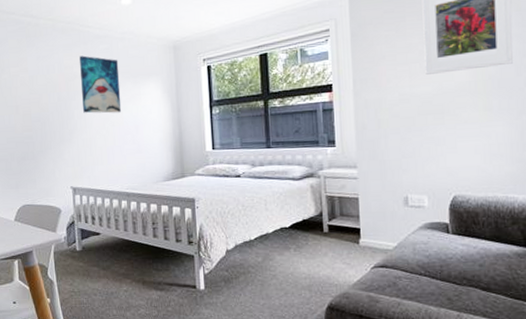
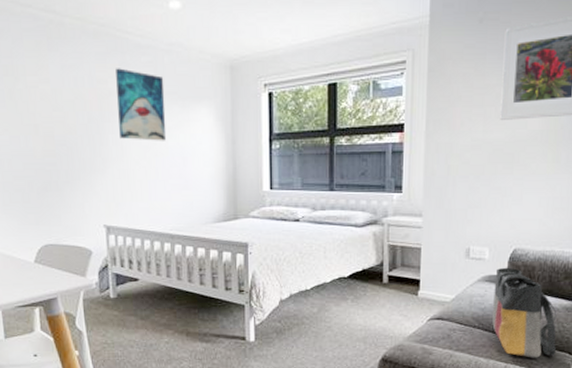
tote bag: none [437,214,512,307] -> present [492,267,557,358]

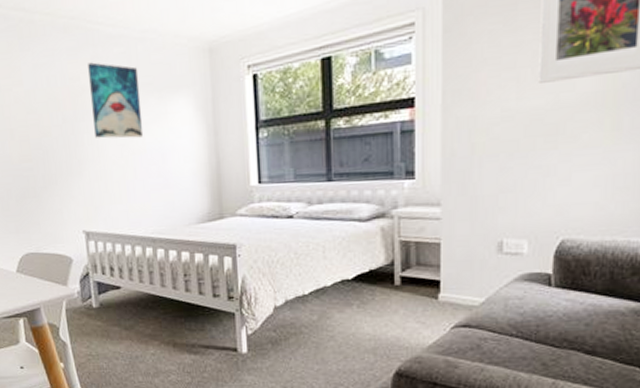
tote bag: present [492,267,557,358] -> none [535,262,622,373]

